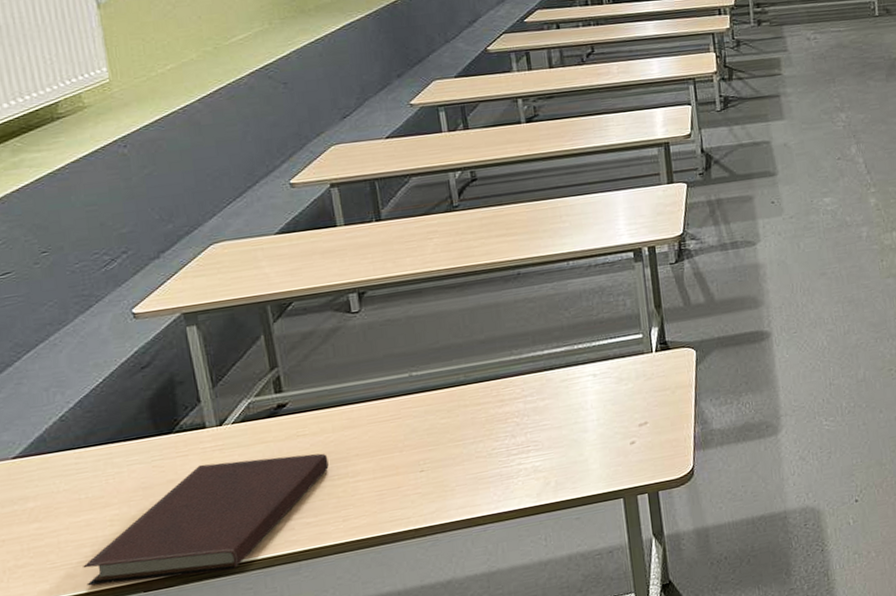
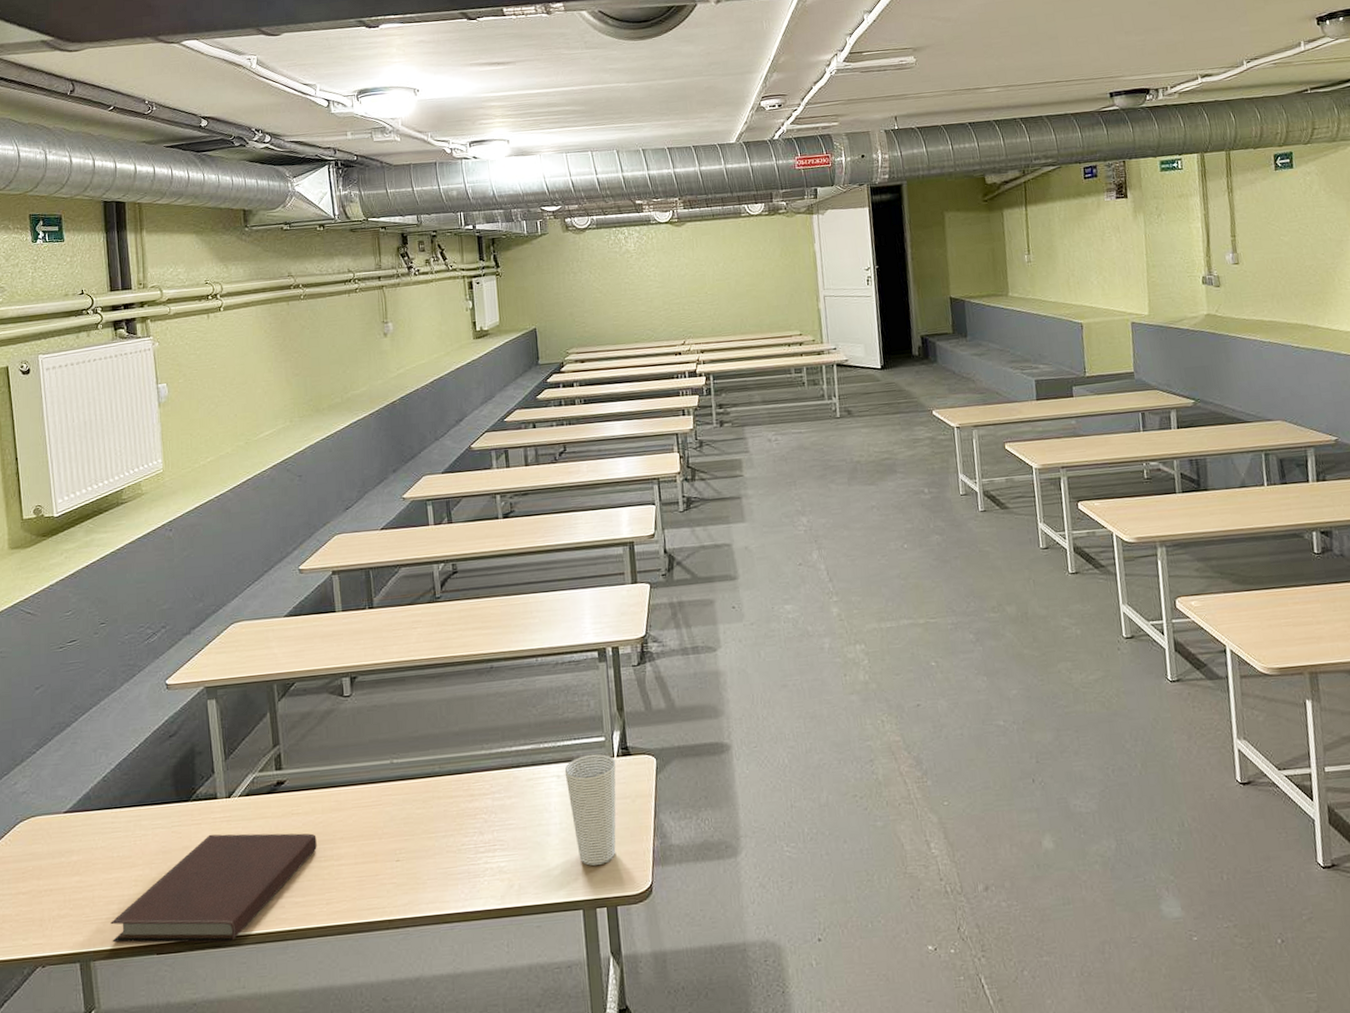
cup: none [600,350,657,457] -> present [564,753,616,866]

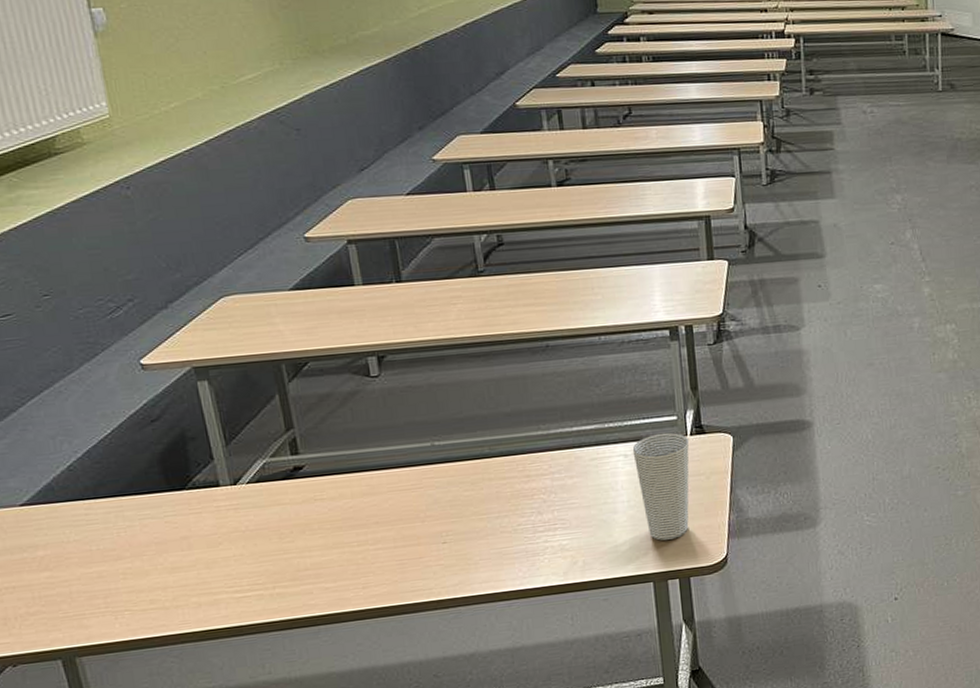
notebook: present [110,833,317,943] -> none [96,518,348,638]

